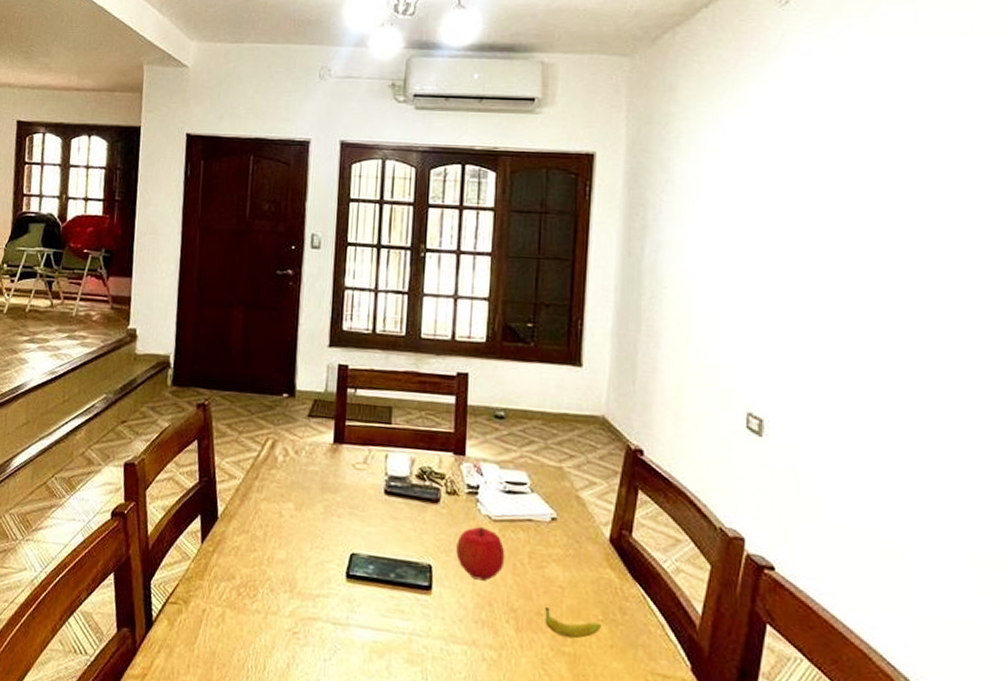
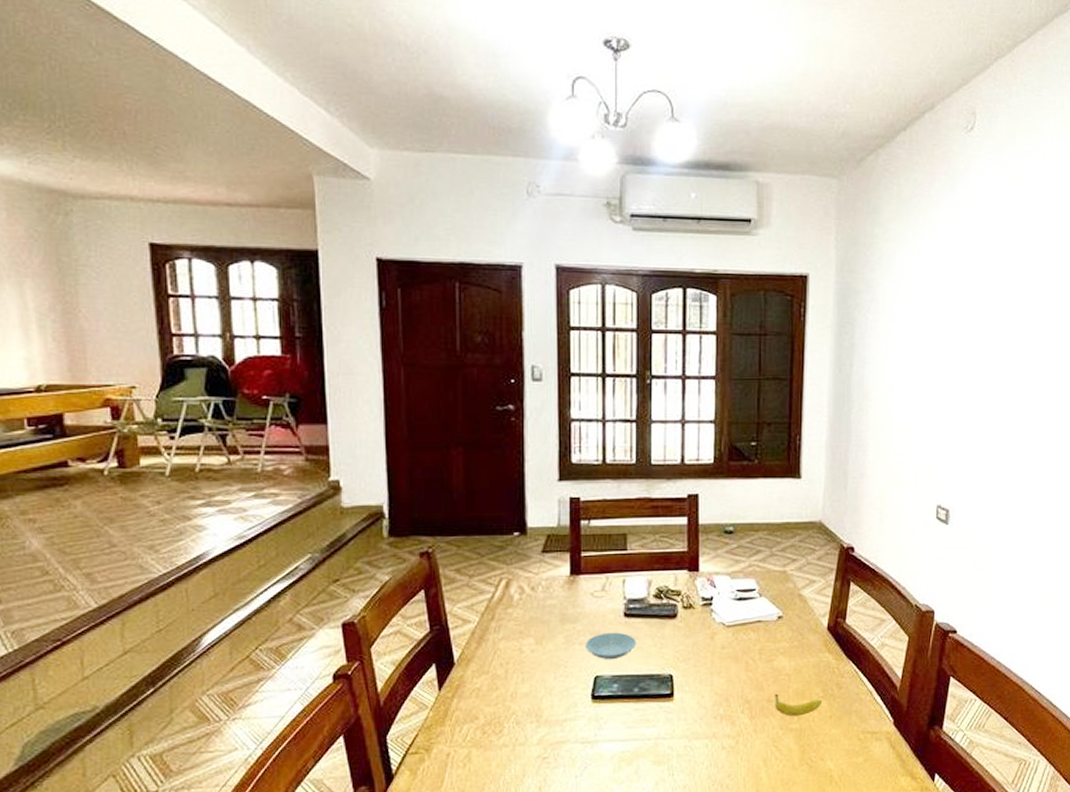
saucer: none [343,508,396,539] -> present [584,632,637,660]
fruit: present [456,526,505,581] -> none [695,633,739,681]

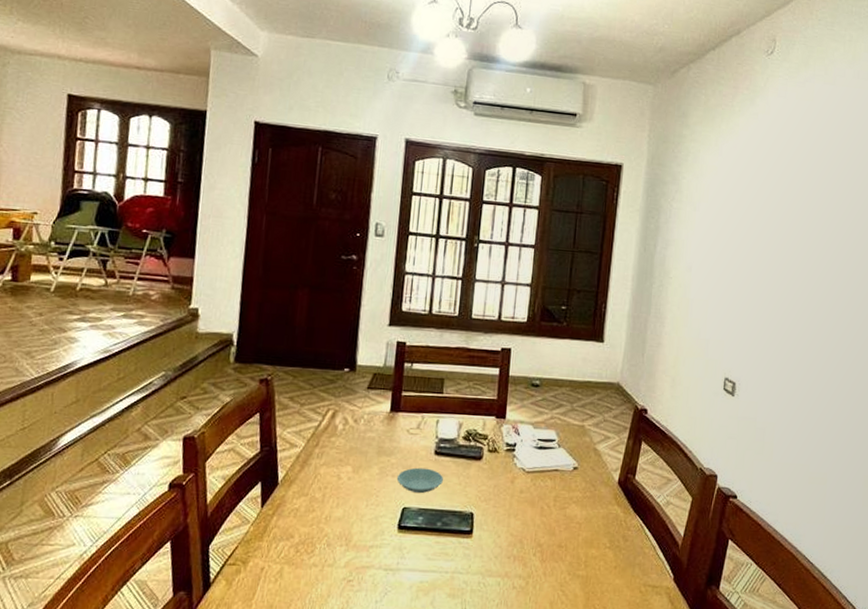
fruit: present [775,694,822,717] -> none [564,541,608,564]

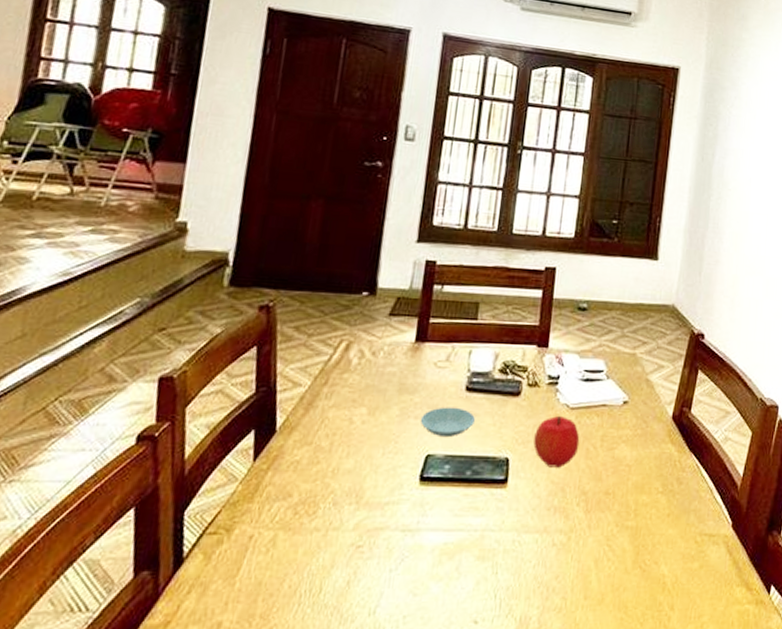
fruit: none [494,477,535,523] -> present [533,415,580,468]

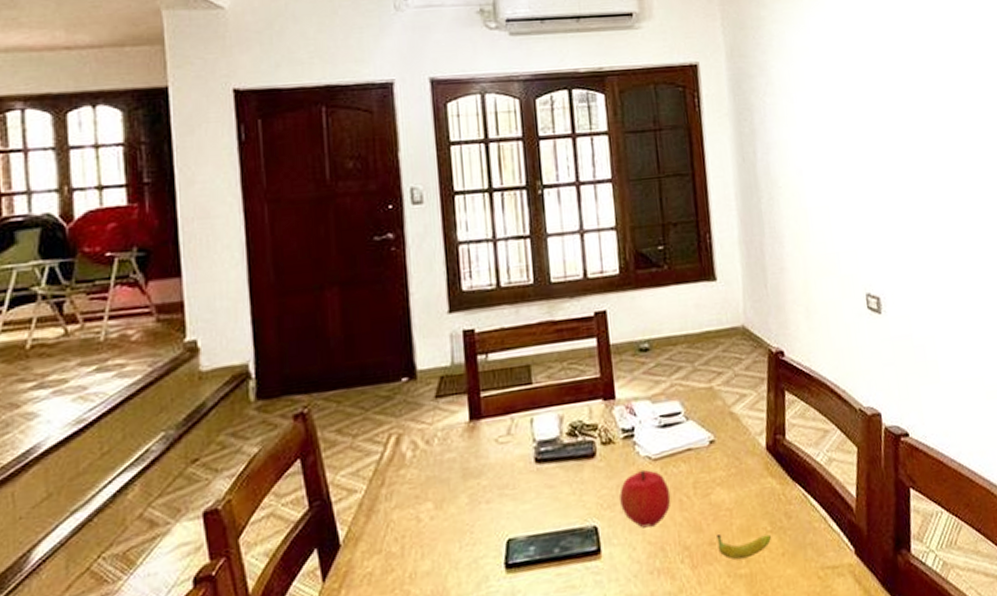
saucer: present [420,407,476,438] -> none [492,482,553,518]
fruit: none [612,487,661,513] -> present [717,534,771,561]

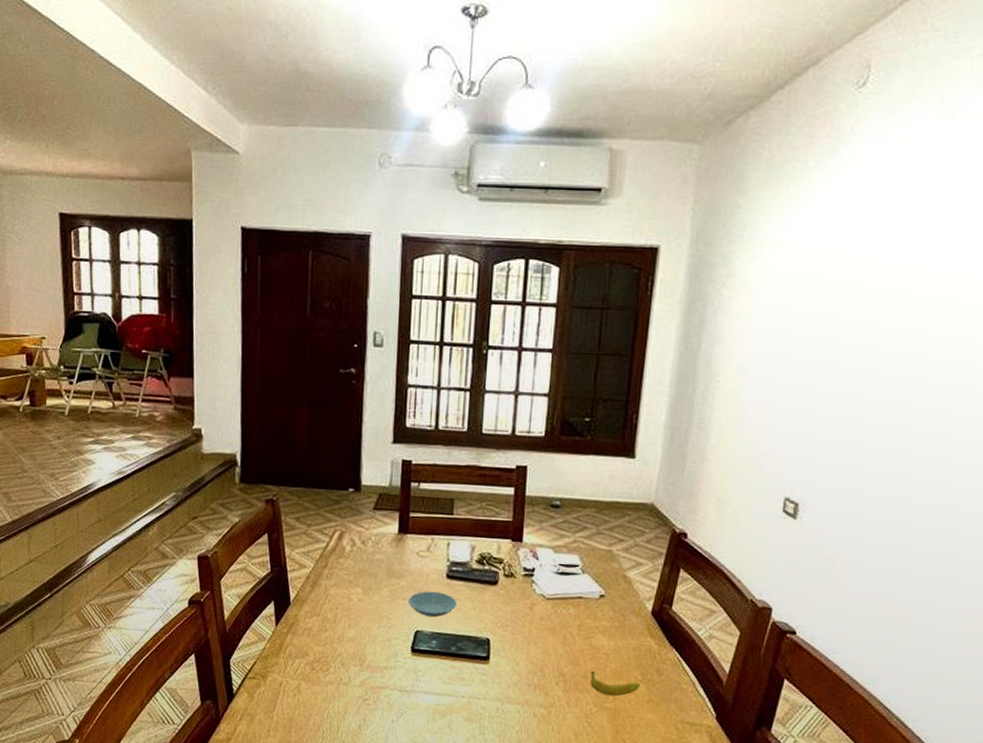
saucer: none [492,482,553,518] -> present [408,591,458,618]
fruit: present [620,469,671,528] -> none [512,604,557,651]

